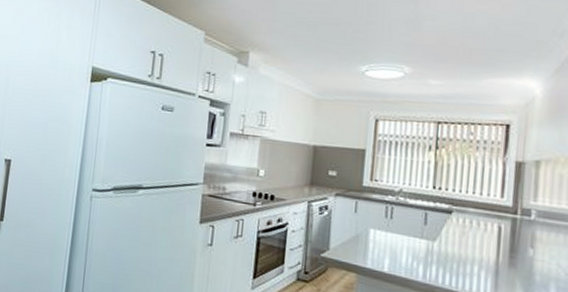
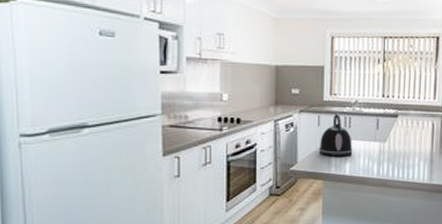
kettle: none [353,200,394,251] -> present [318,113,353,157]

